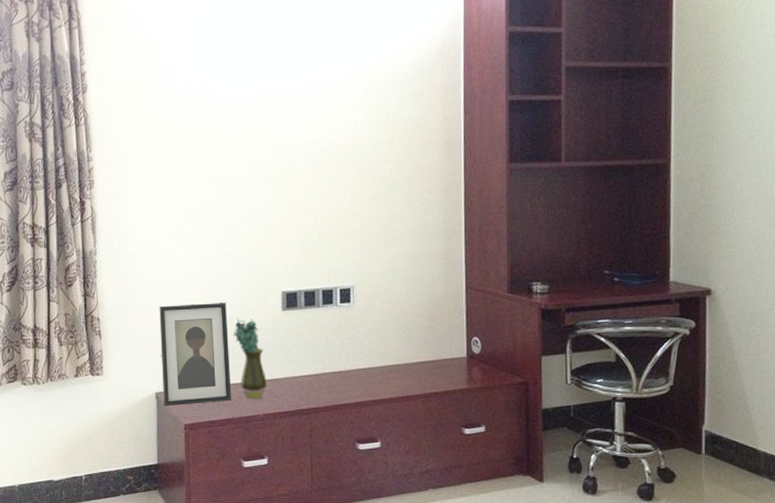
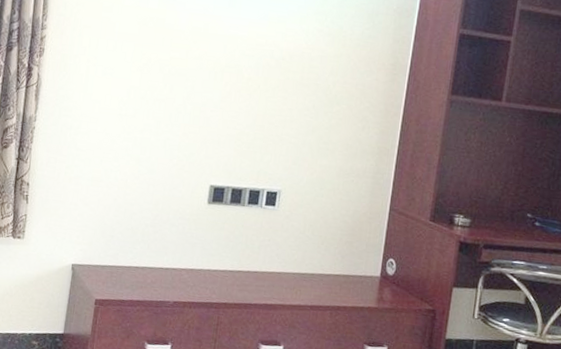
picture frame: present [159,302,232,407] -> none [78,180,155,284]
vase: present [233,318,267,400] -> none [156,204,183,286]

